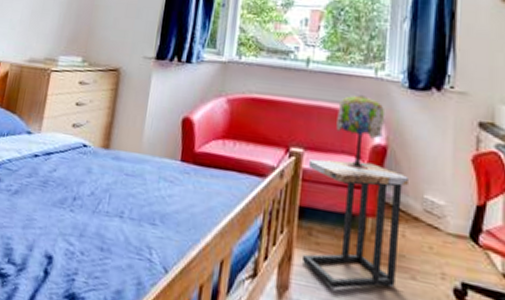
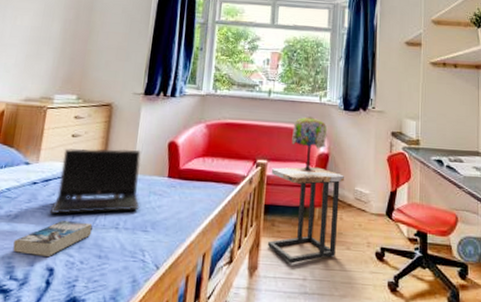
book: none [12,202,95,242] -> present [13,221,93,256]
laptop computer: none [50,118,151,198] -> present [49,148,141,214]

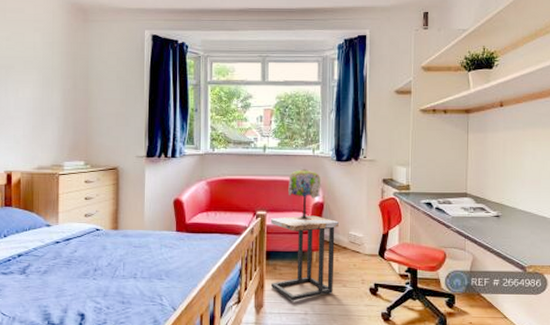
book: present [13,221,93,256] -> none [47,274,113,304]
laptop computer: present [49,148,141,214] -> none [74,208,153,268]

